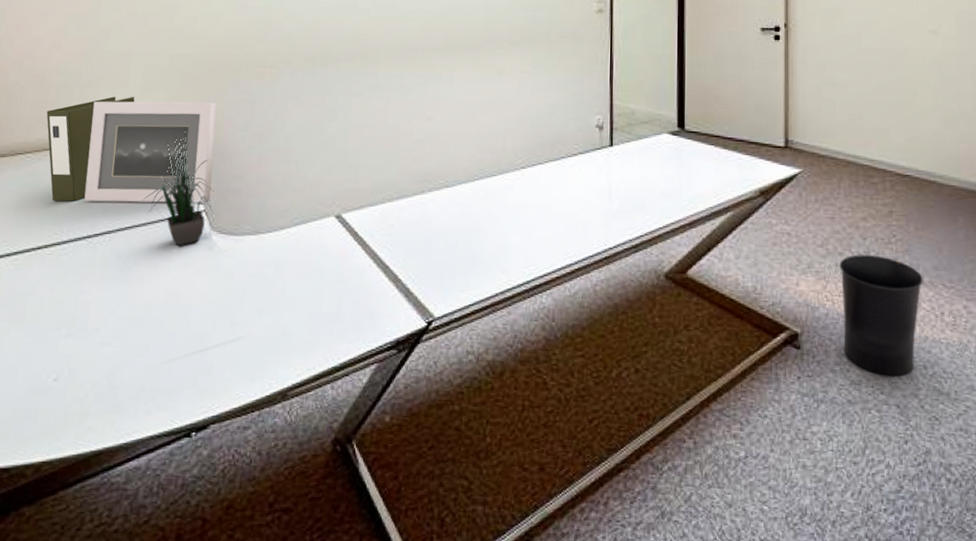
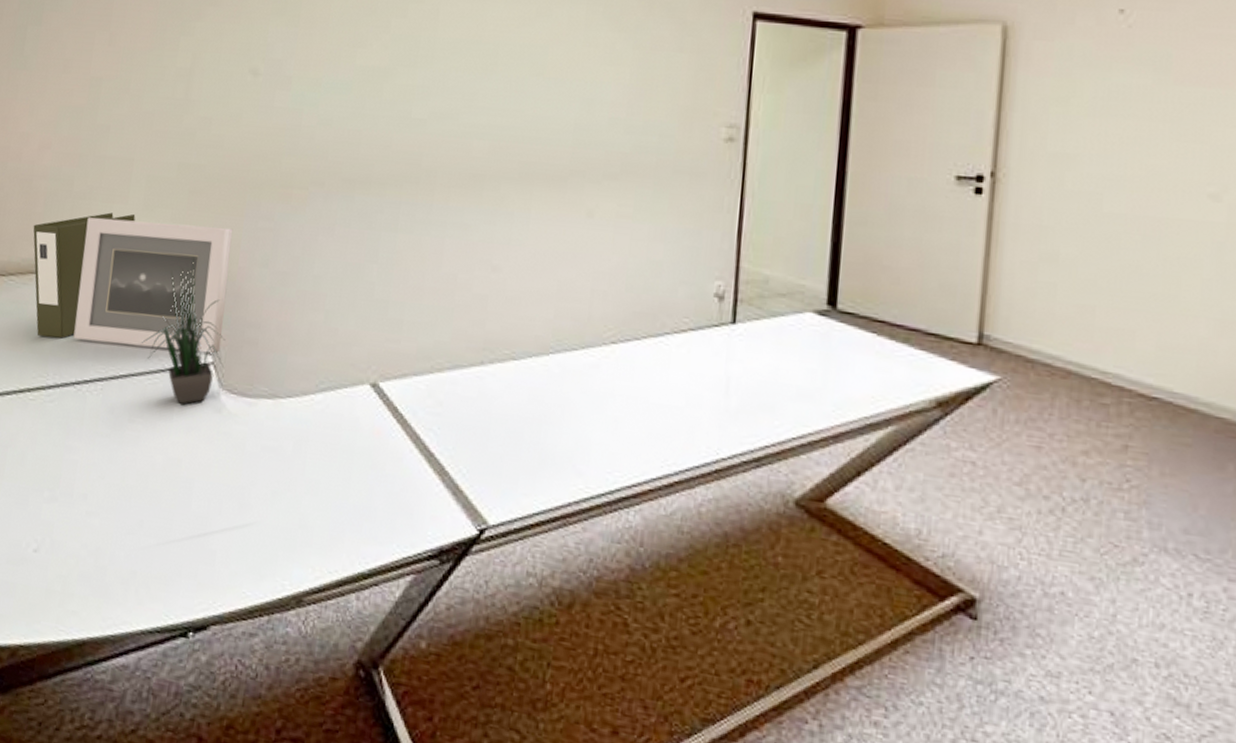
waste bin: present [839,254,923,377] -> none [1039,500,1166,674]

